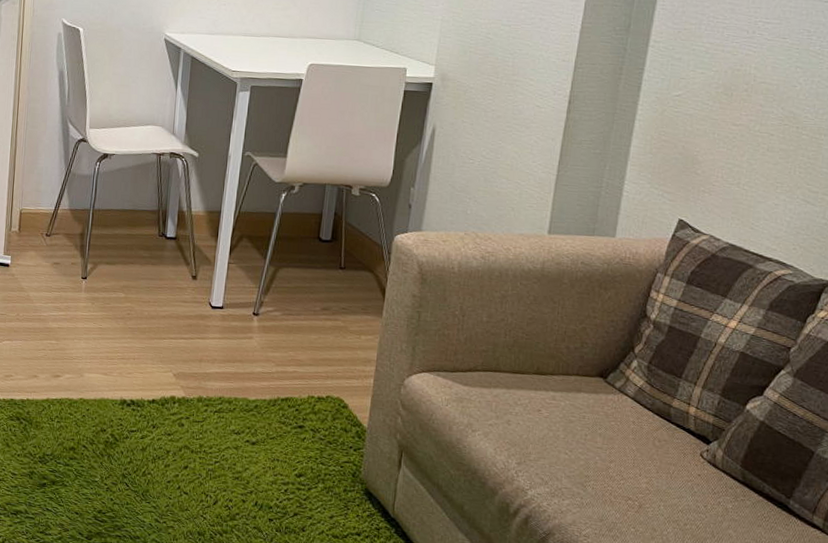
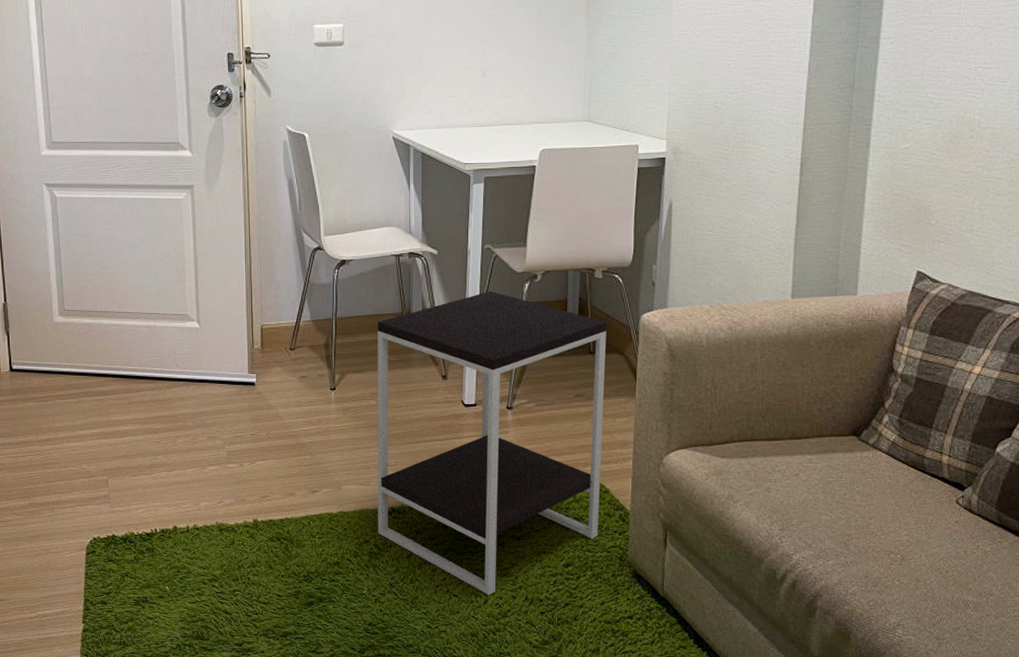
side table: none [116,198,360,496] -> present [377,291,607,595]

